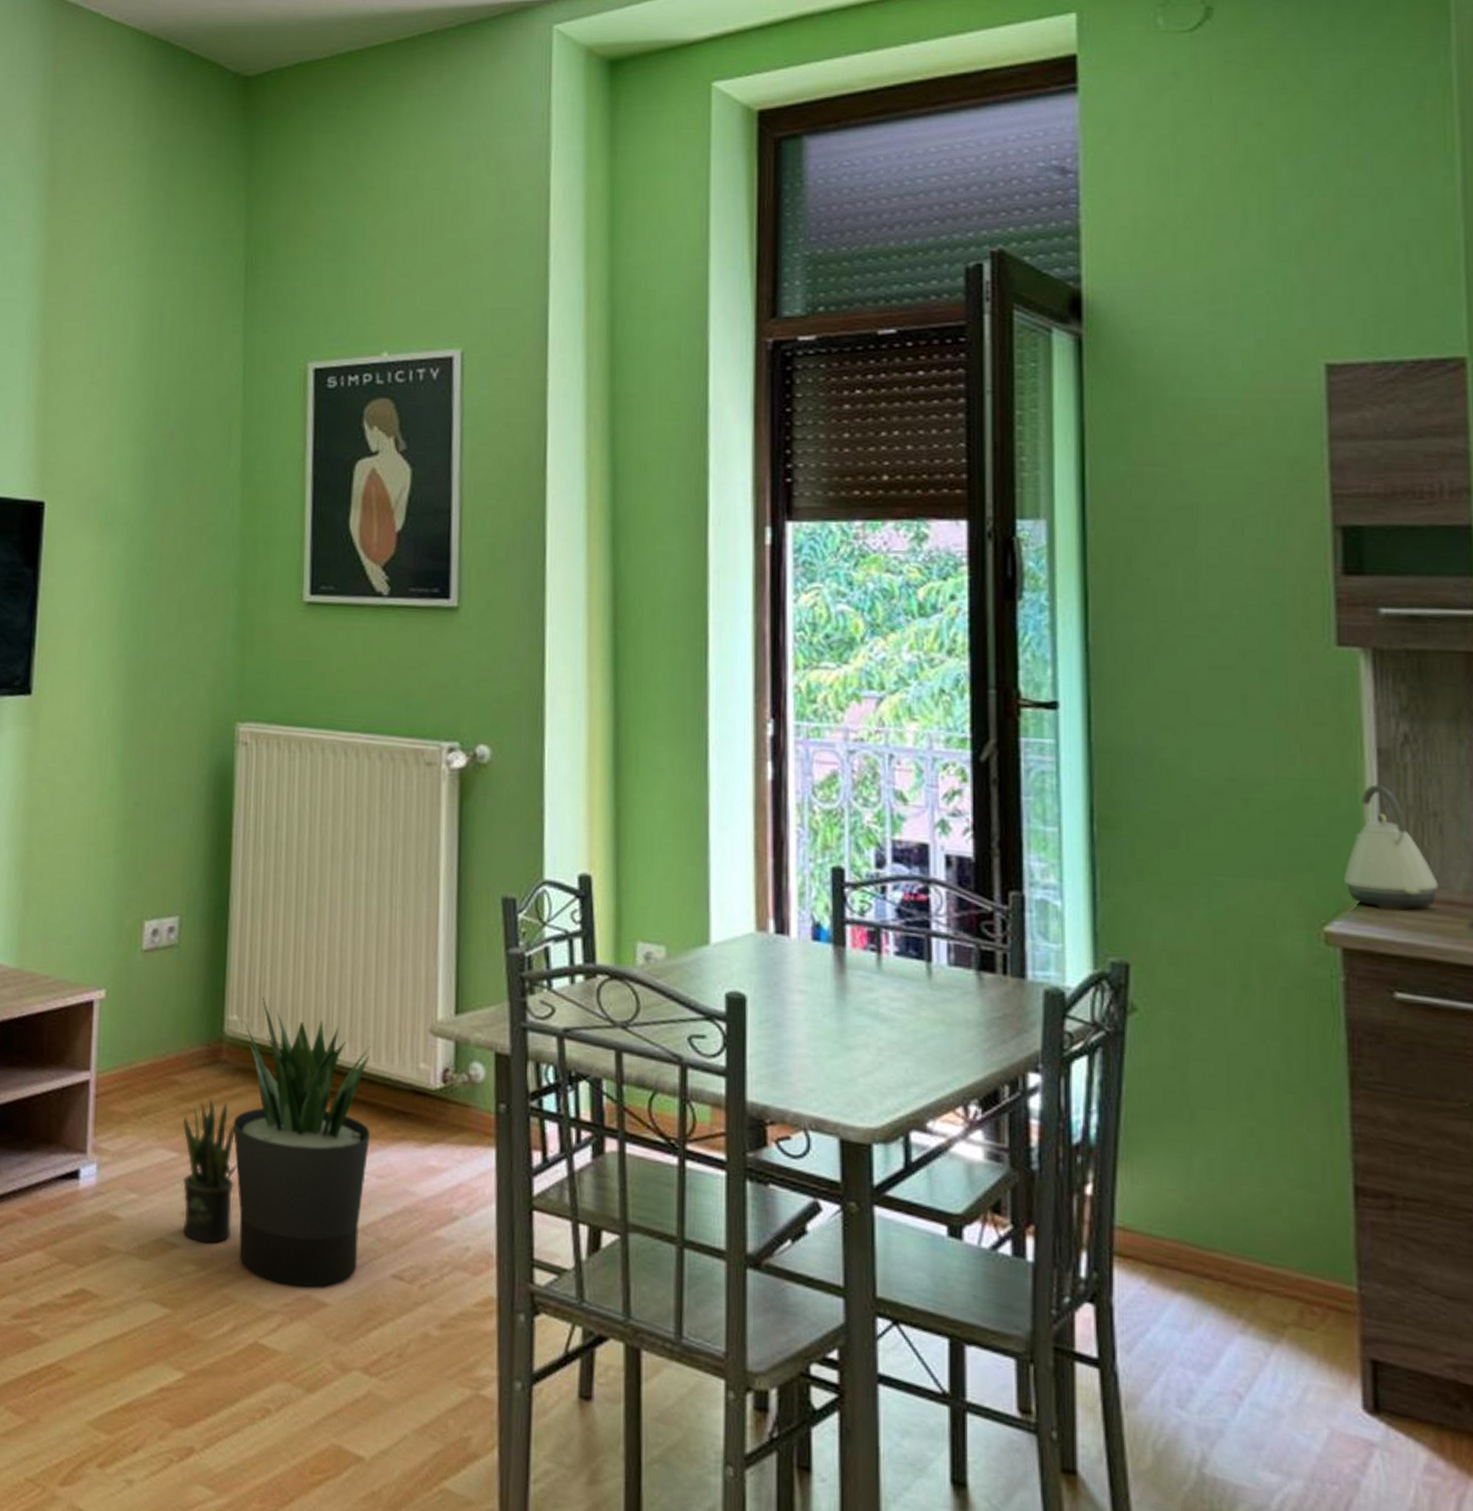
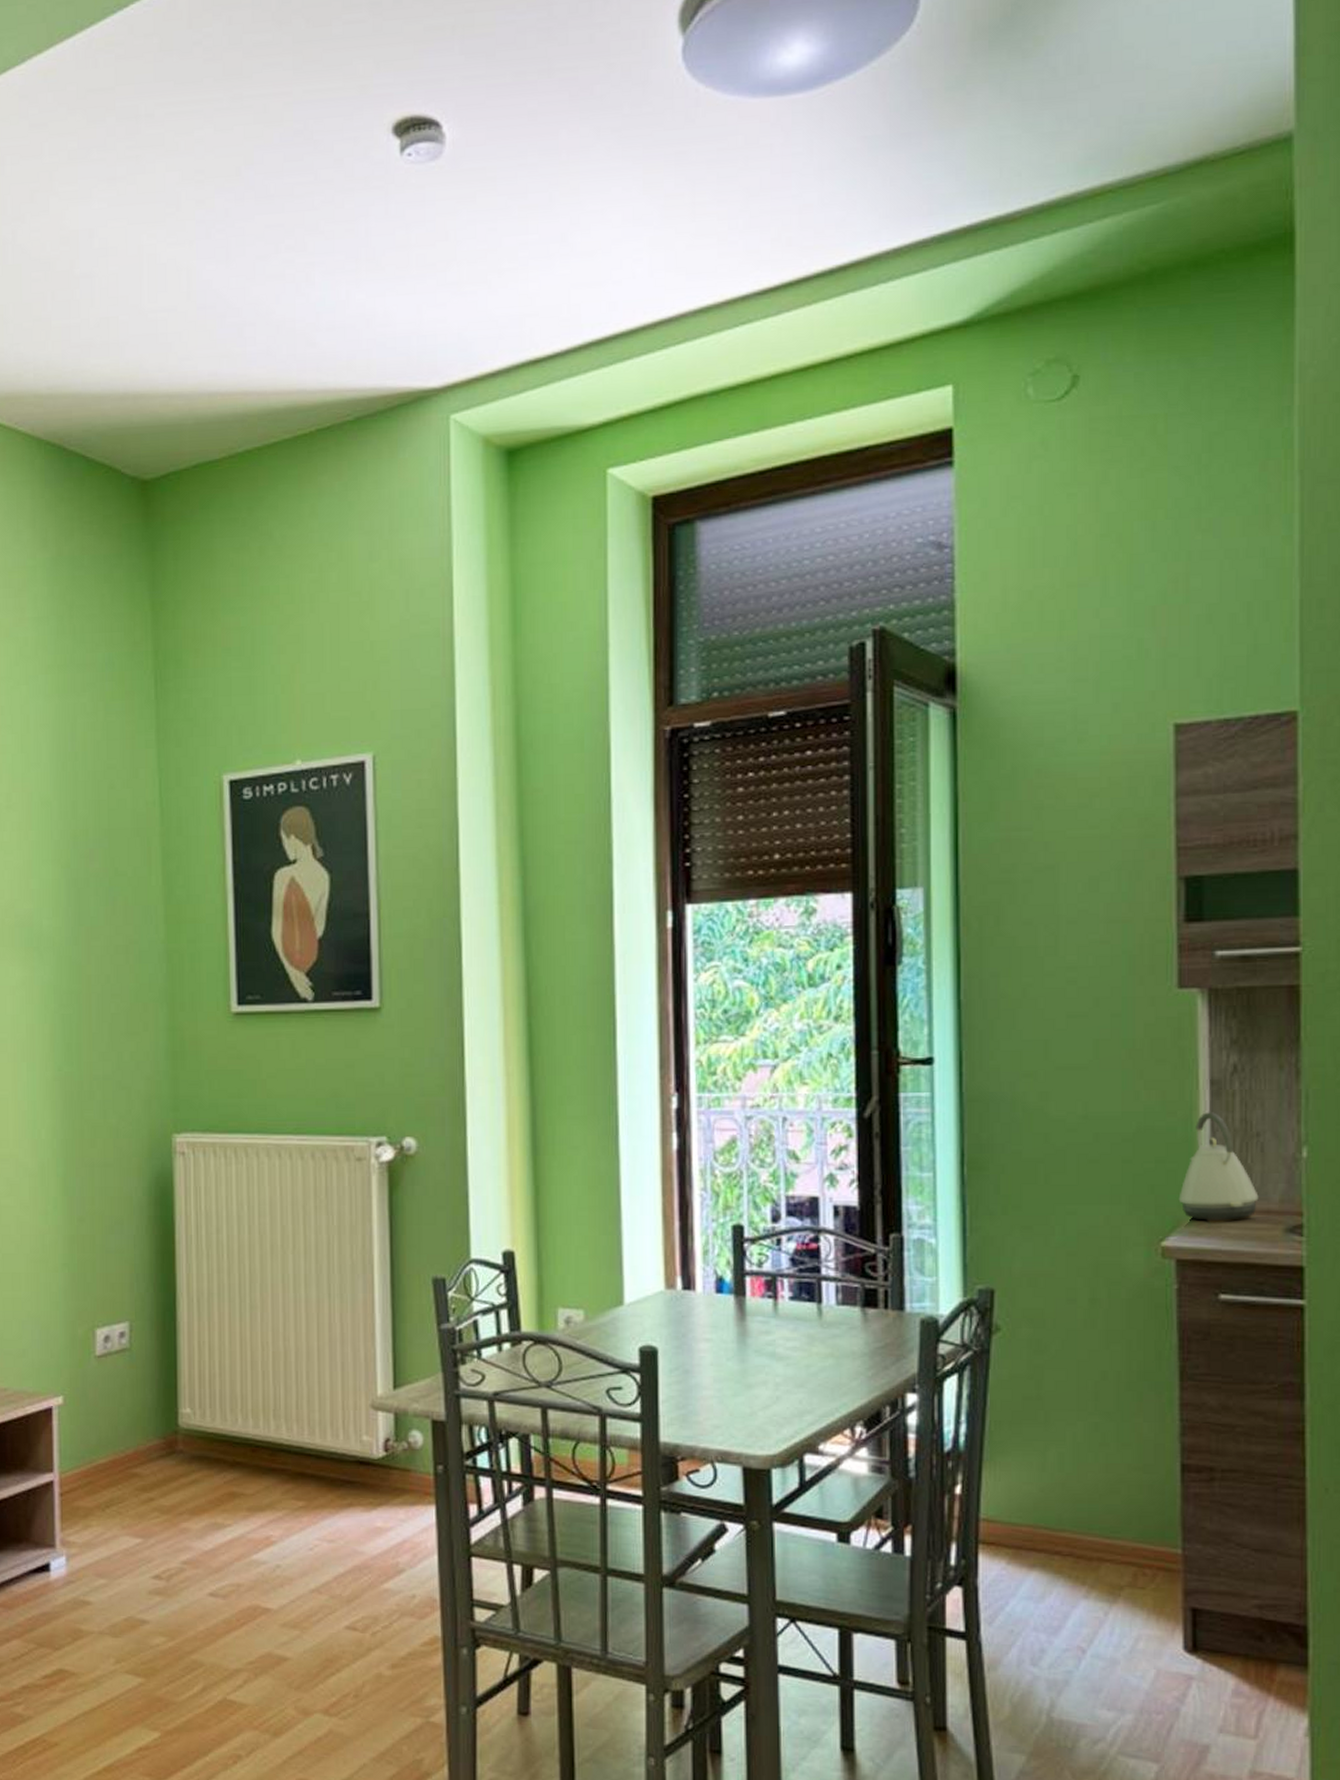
potted plant: present [182,1097,237,1244] -> none [144,1485,198,1617]
planter: present [233,998,371,1287] -> none [192,1390,321,1646]

